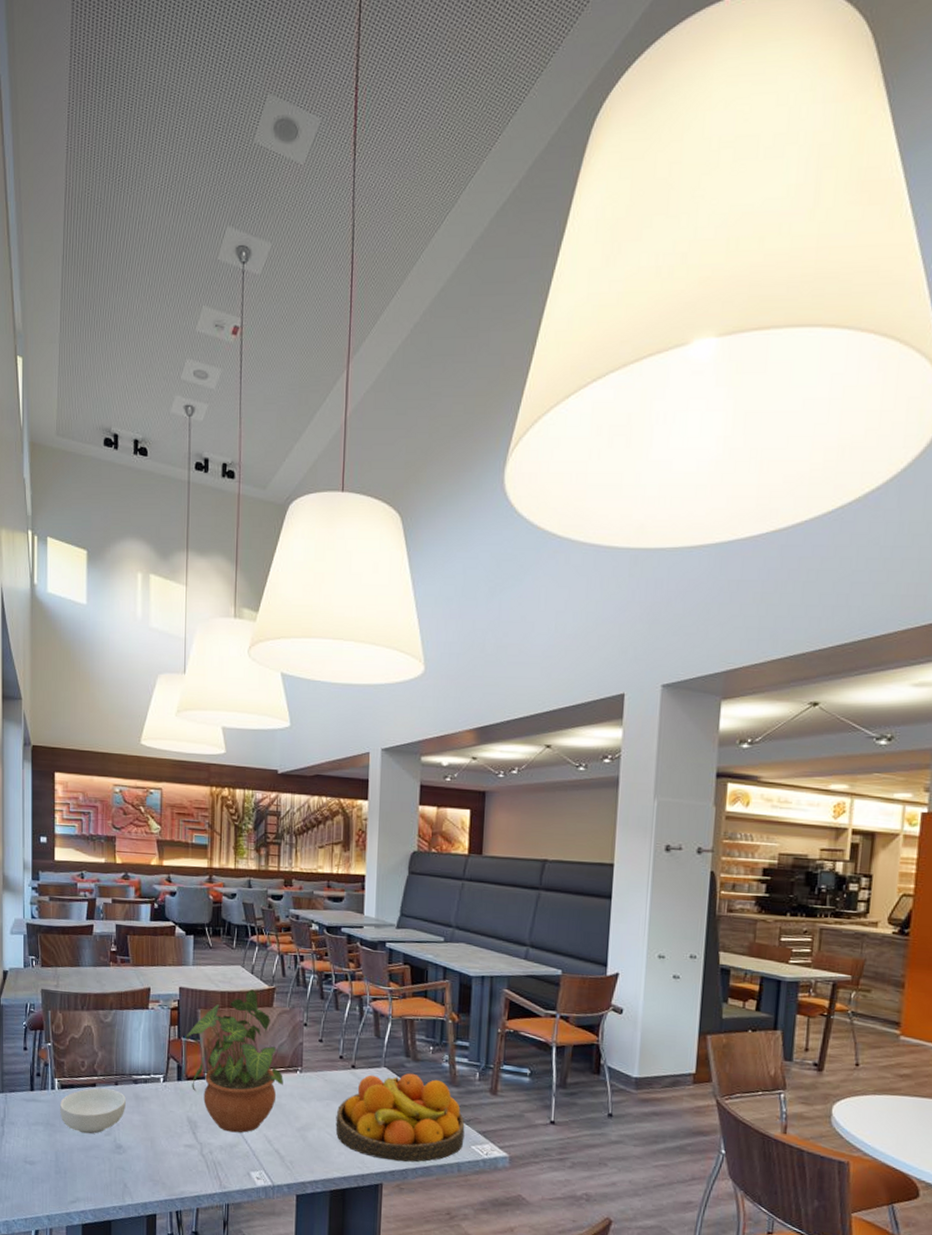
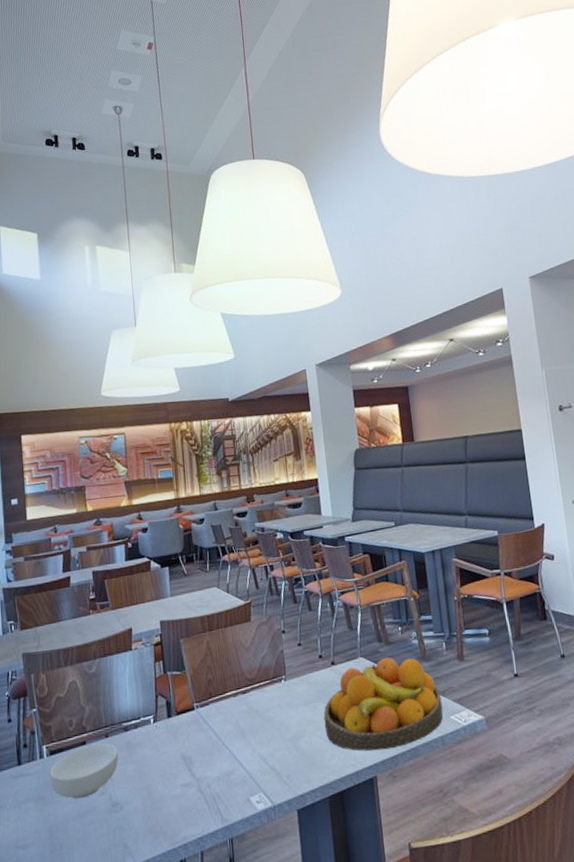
potted plant: present [186,989,283,1133] -> none [171,608,270,760]

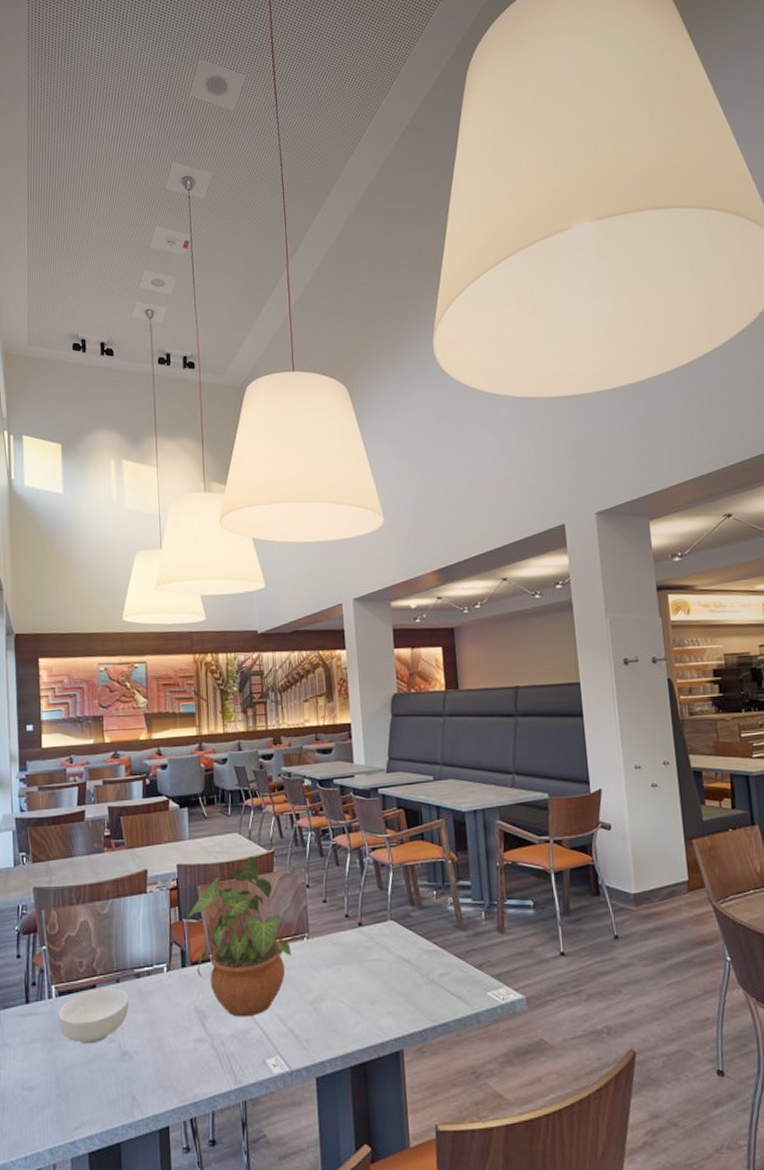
potted plant: none [171,608,270,760] -> present [187,856,291,1017]
fruit bowl: present [323,657,443,751] -> none [348,922,479,1022]

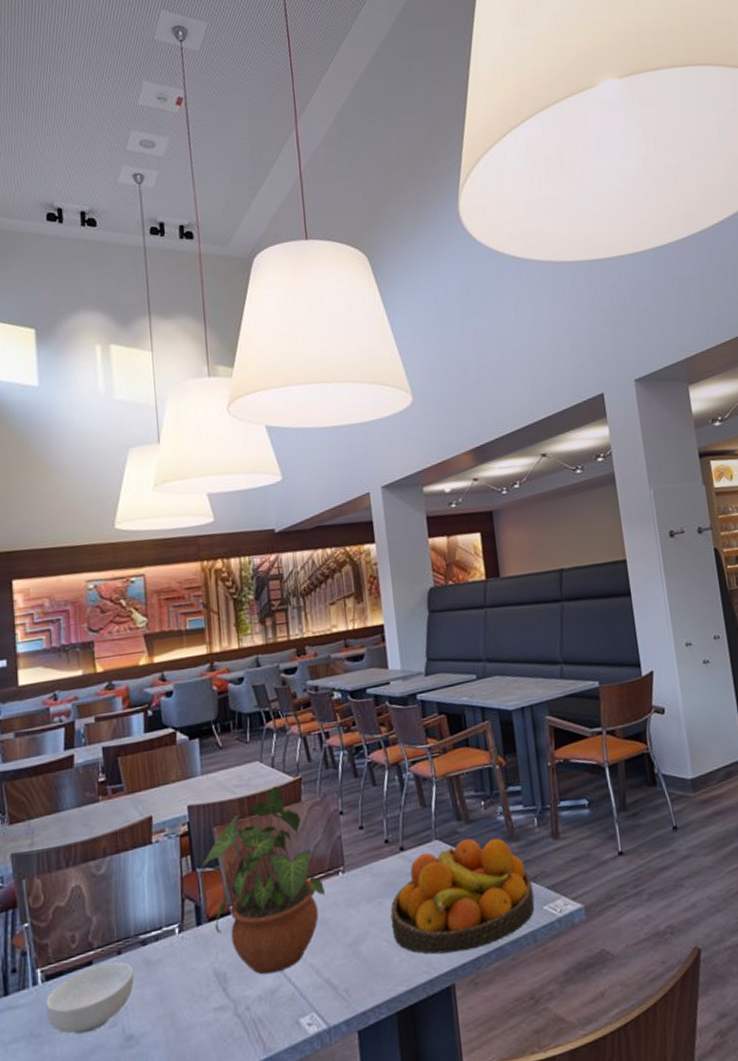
fruit bowl: none [348,922,479,1022] -> present [390,838,534,955]

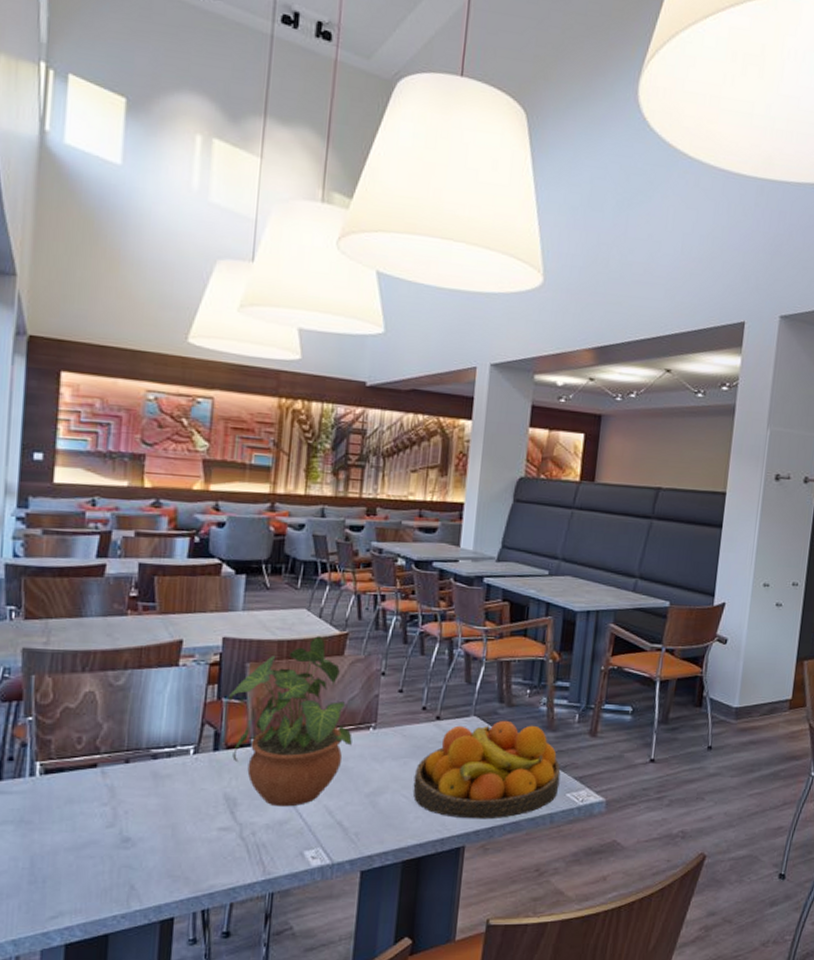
cereal bowl: present [46,961,134,1035] -> none [41,769,139,828]

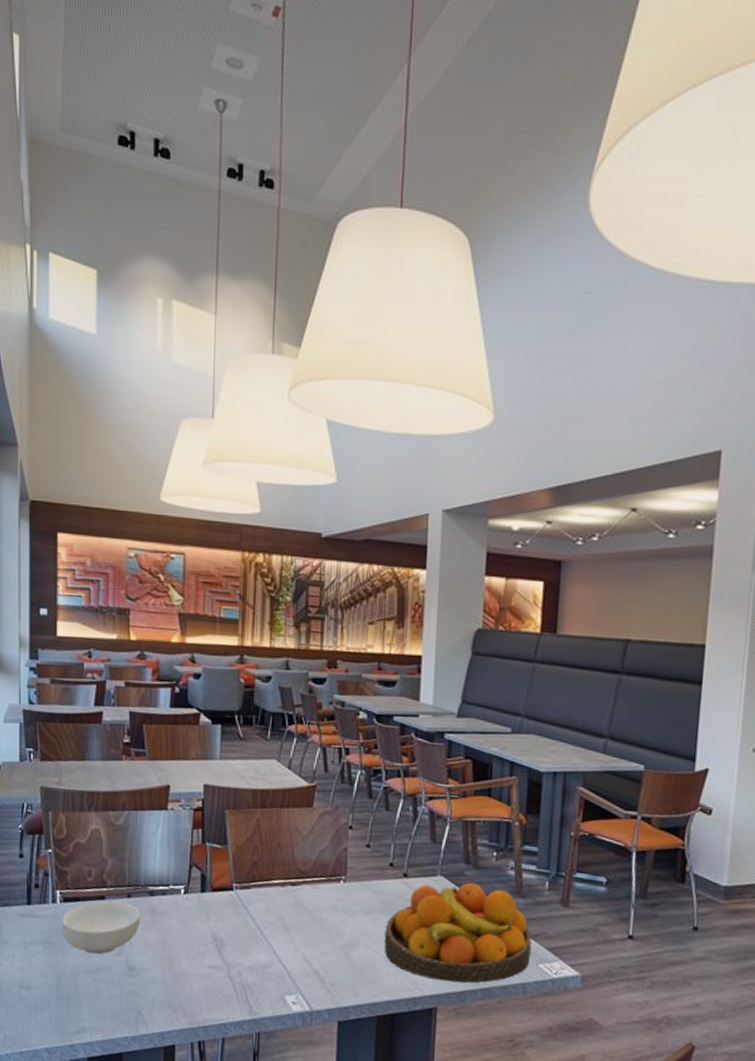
cereal bowl: none [41,769,139,828] -> present [63,901,140,954]
potted plant: present [228,636,353,807] -> none [211,787,324,952]

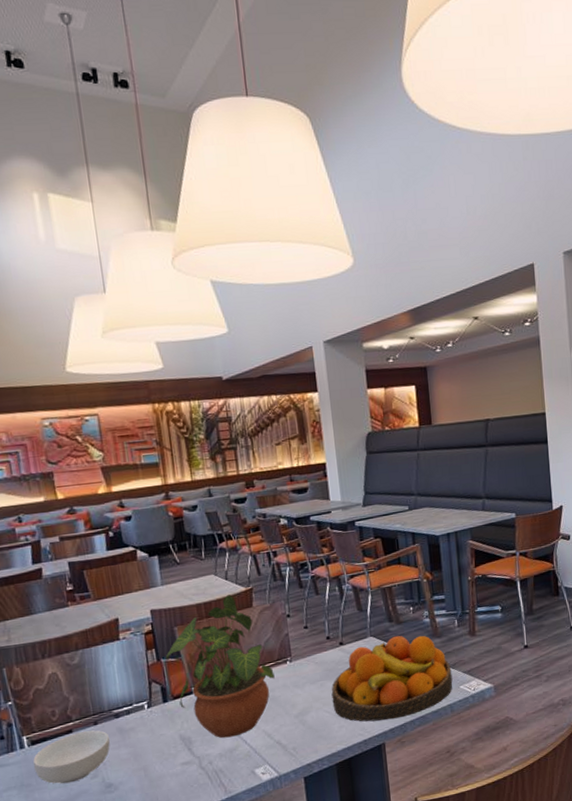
potted plant: none [211,787,324,952] -> present [165,595,275,738]

